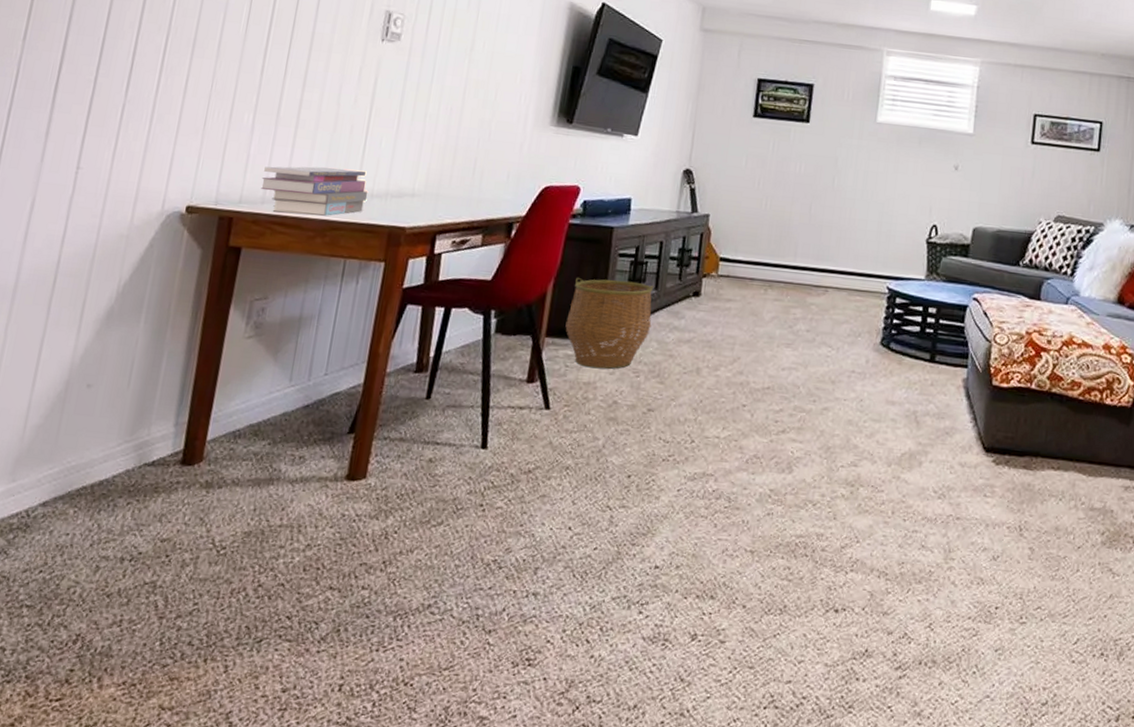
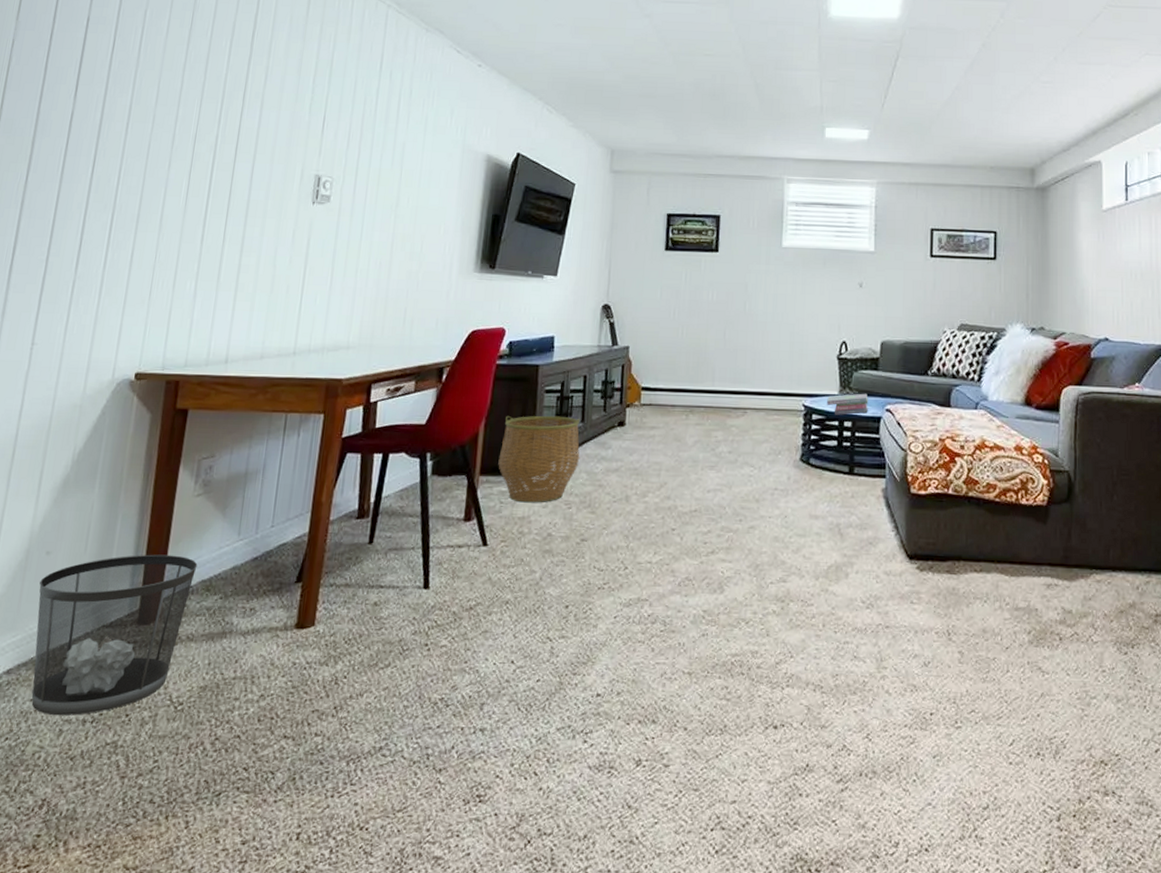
waste bin: none [67,394,246,553] -> present [31,554,198,715]
books: present [261,166,367,216] -> none [205,326,305,374]
books: none [912,279,956,301] -> present [827,393,868,415]

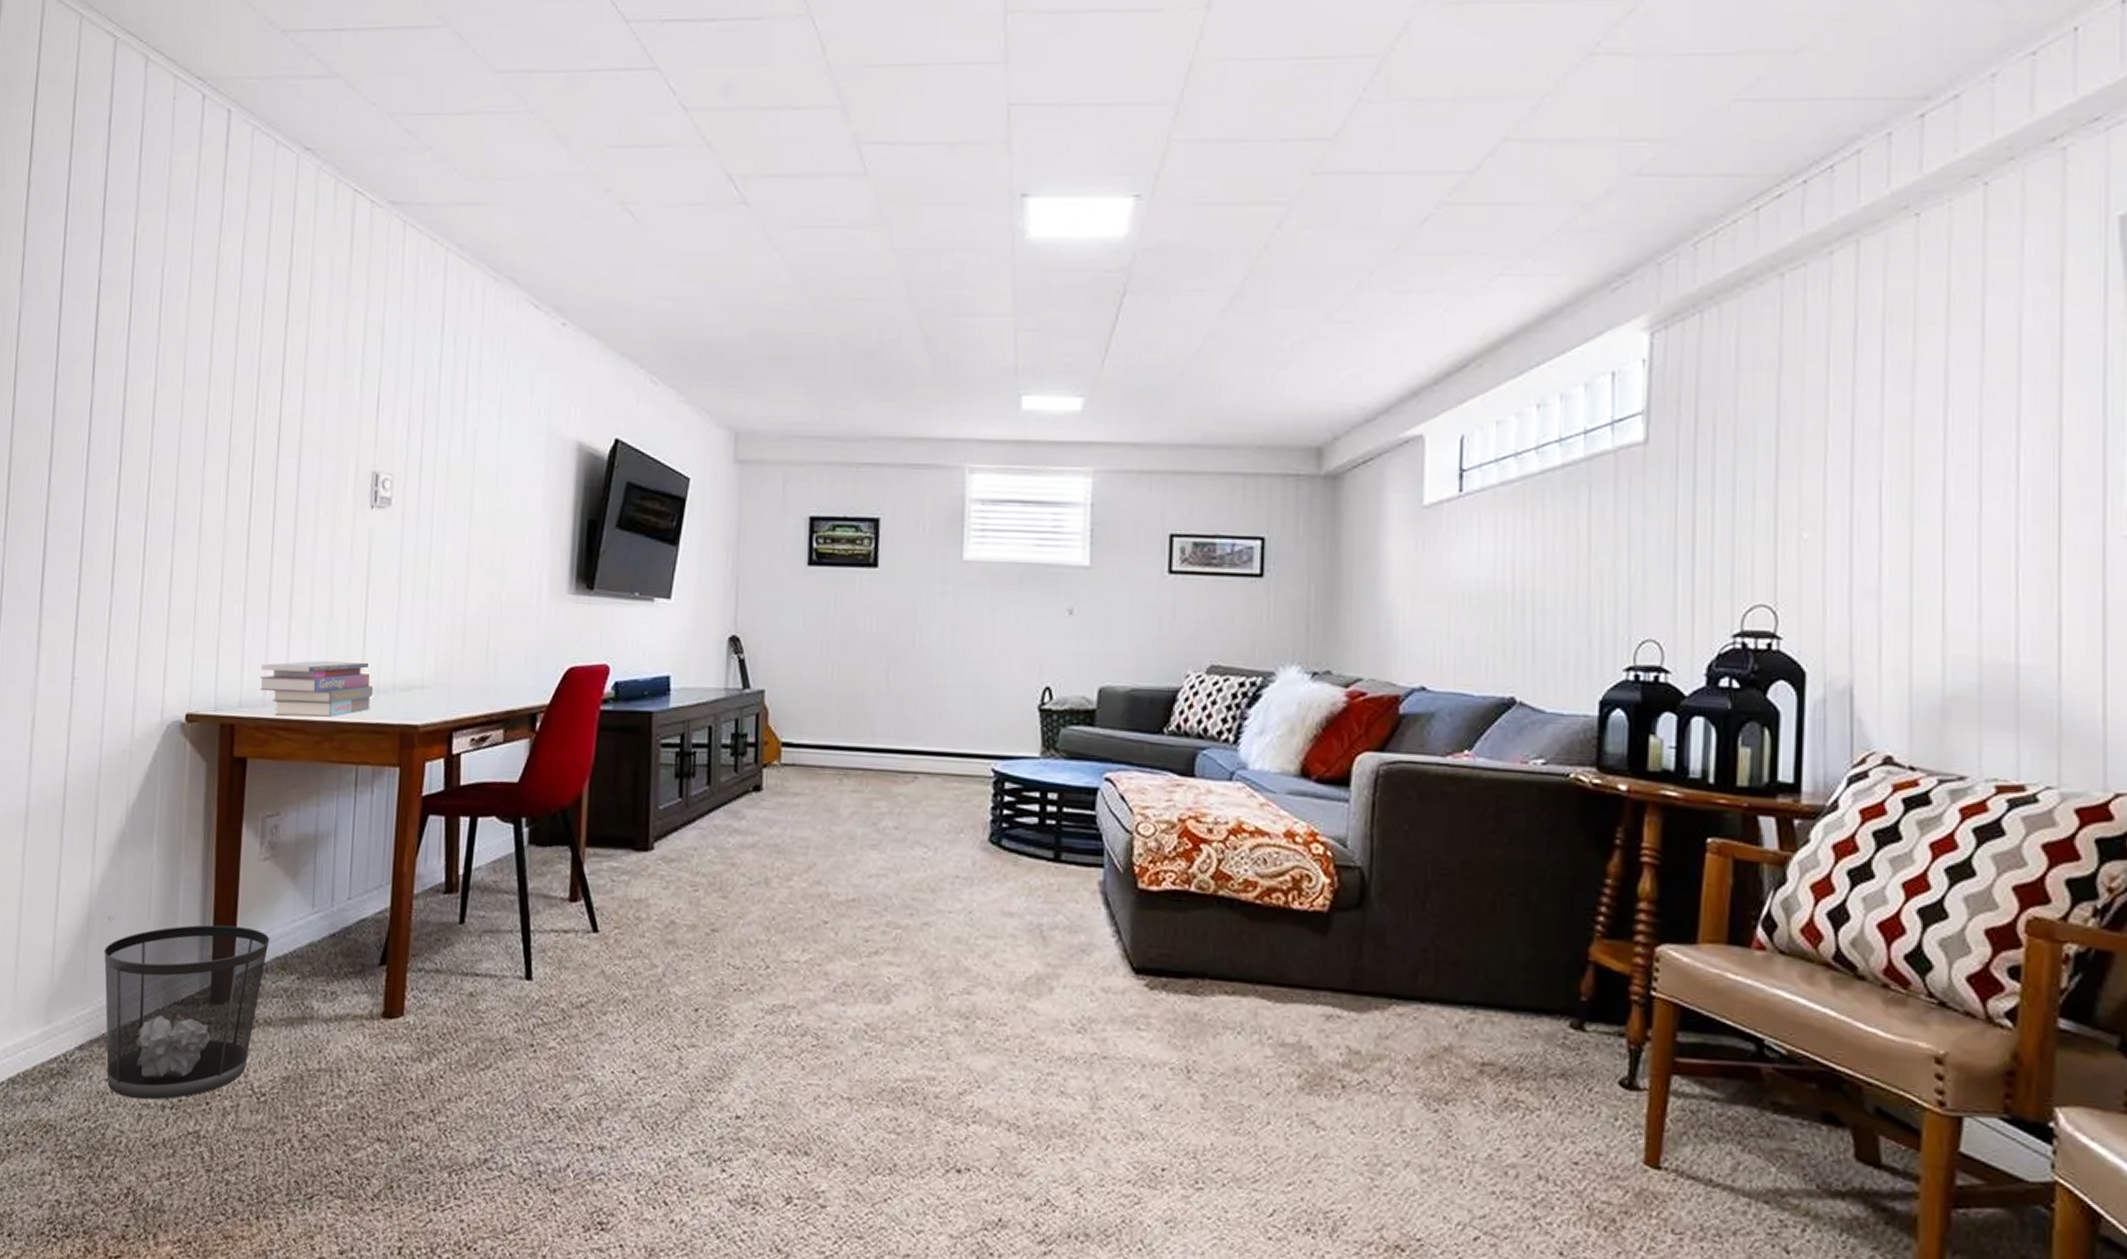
books: none [205,326,305,374] -> present [259,660,374,718]
basket: present [498,415,581,503] -> none [607,774,707,883]
books: present [827,393,868,415] -> none [1024,756,1081,785]

